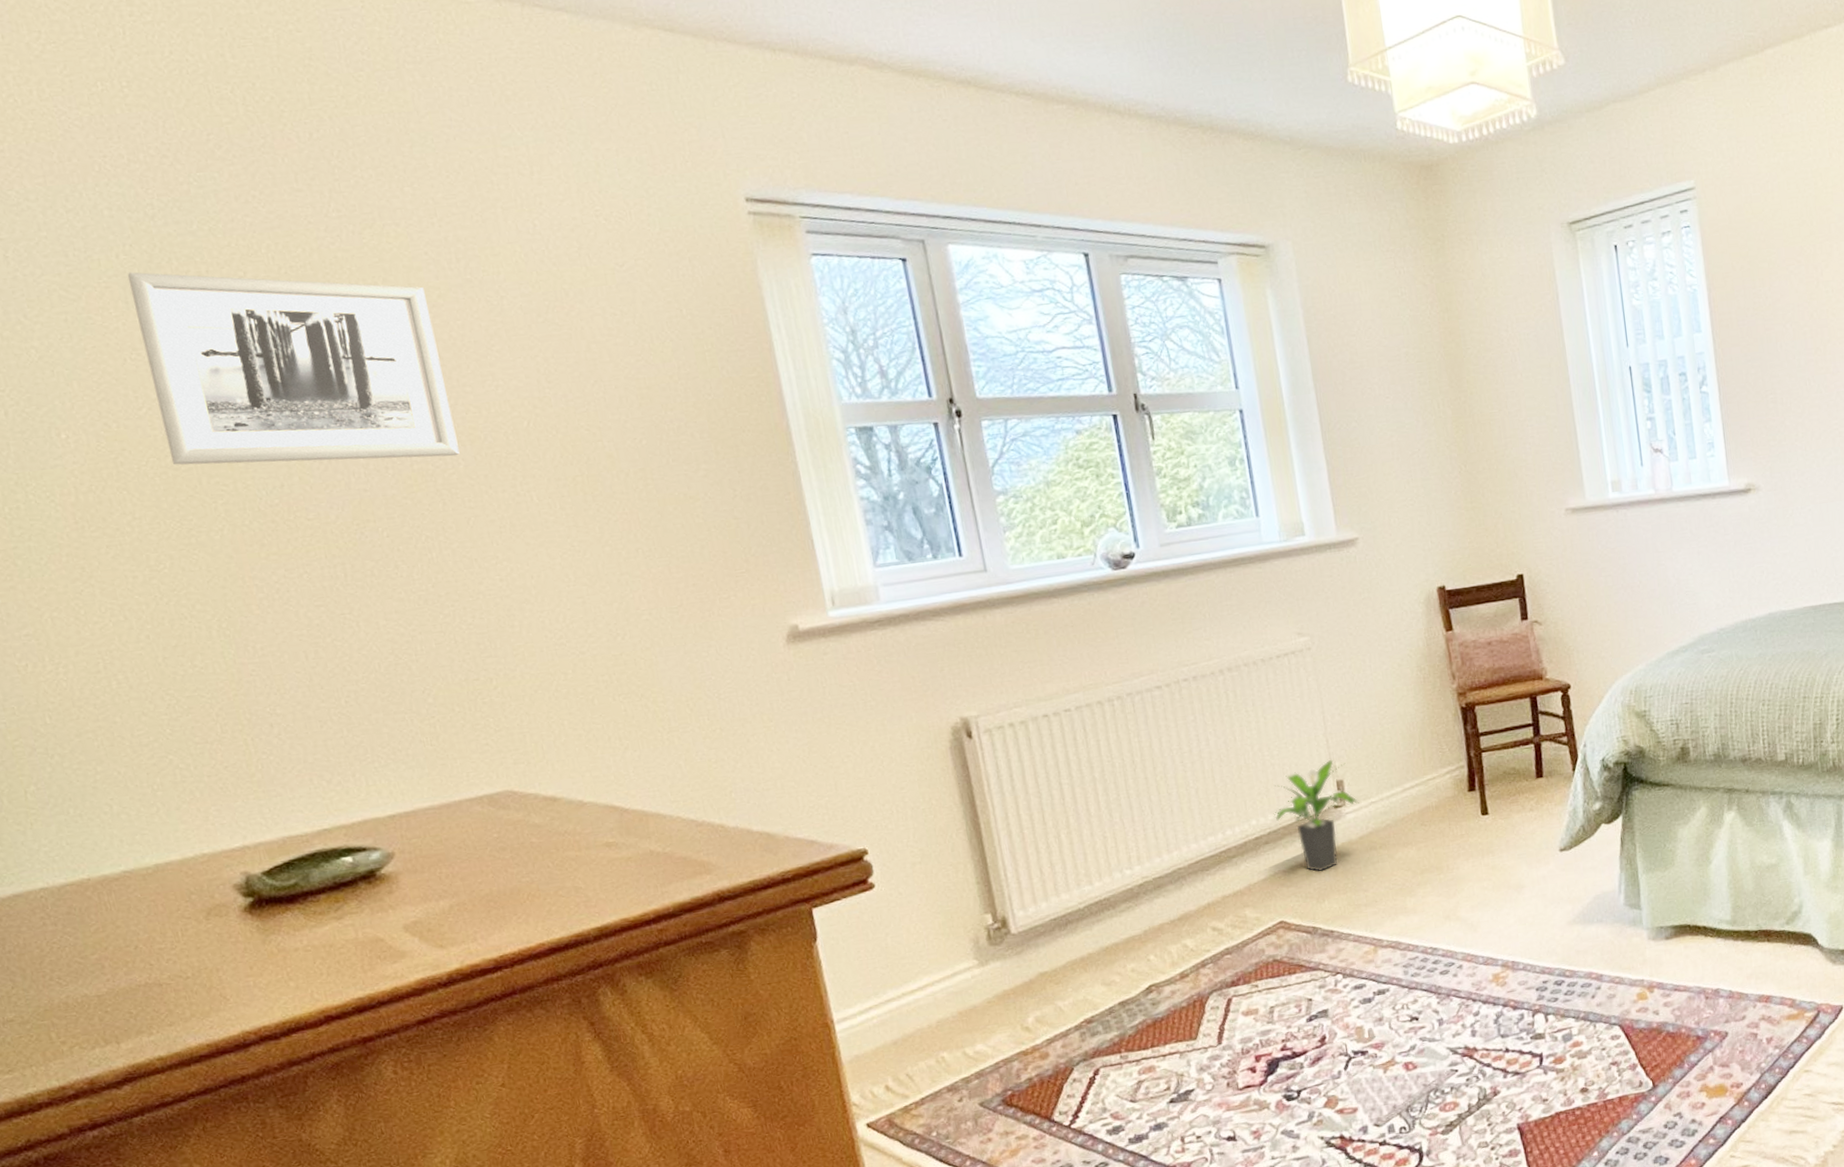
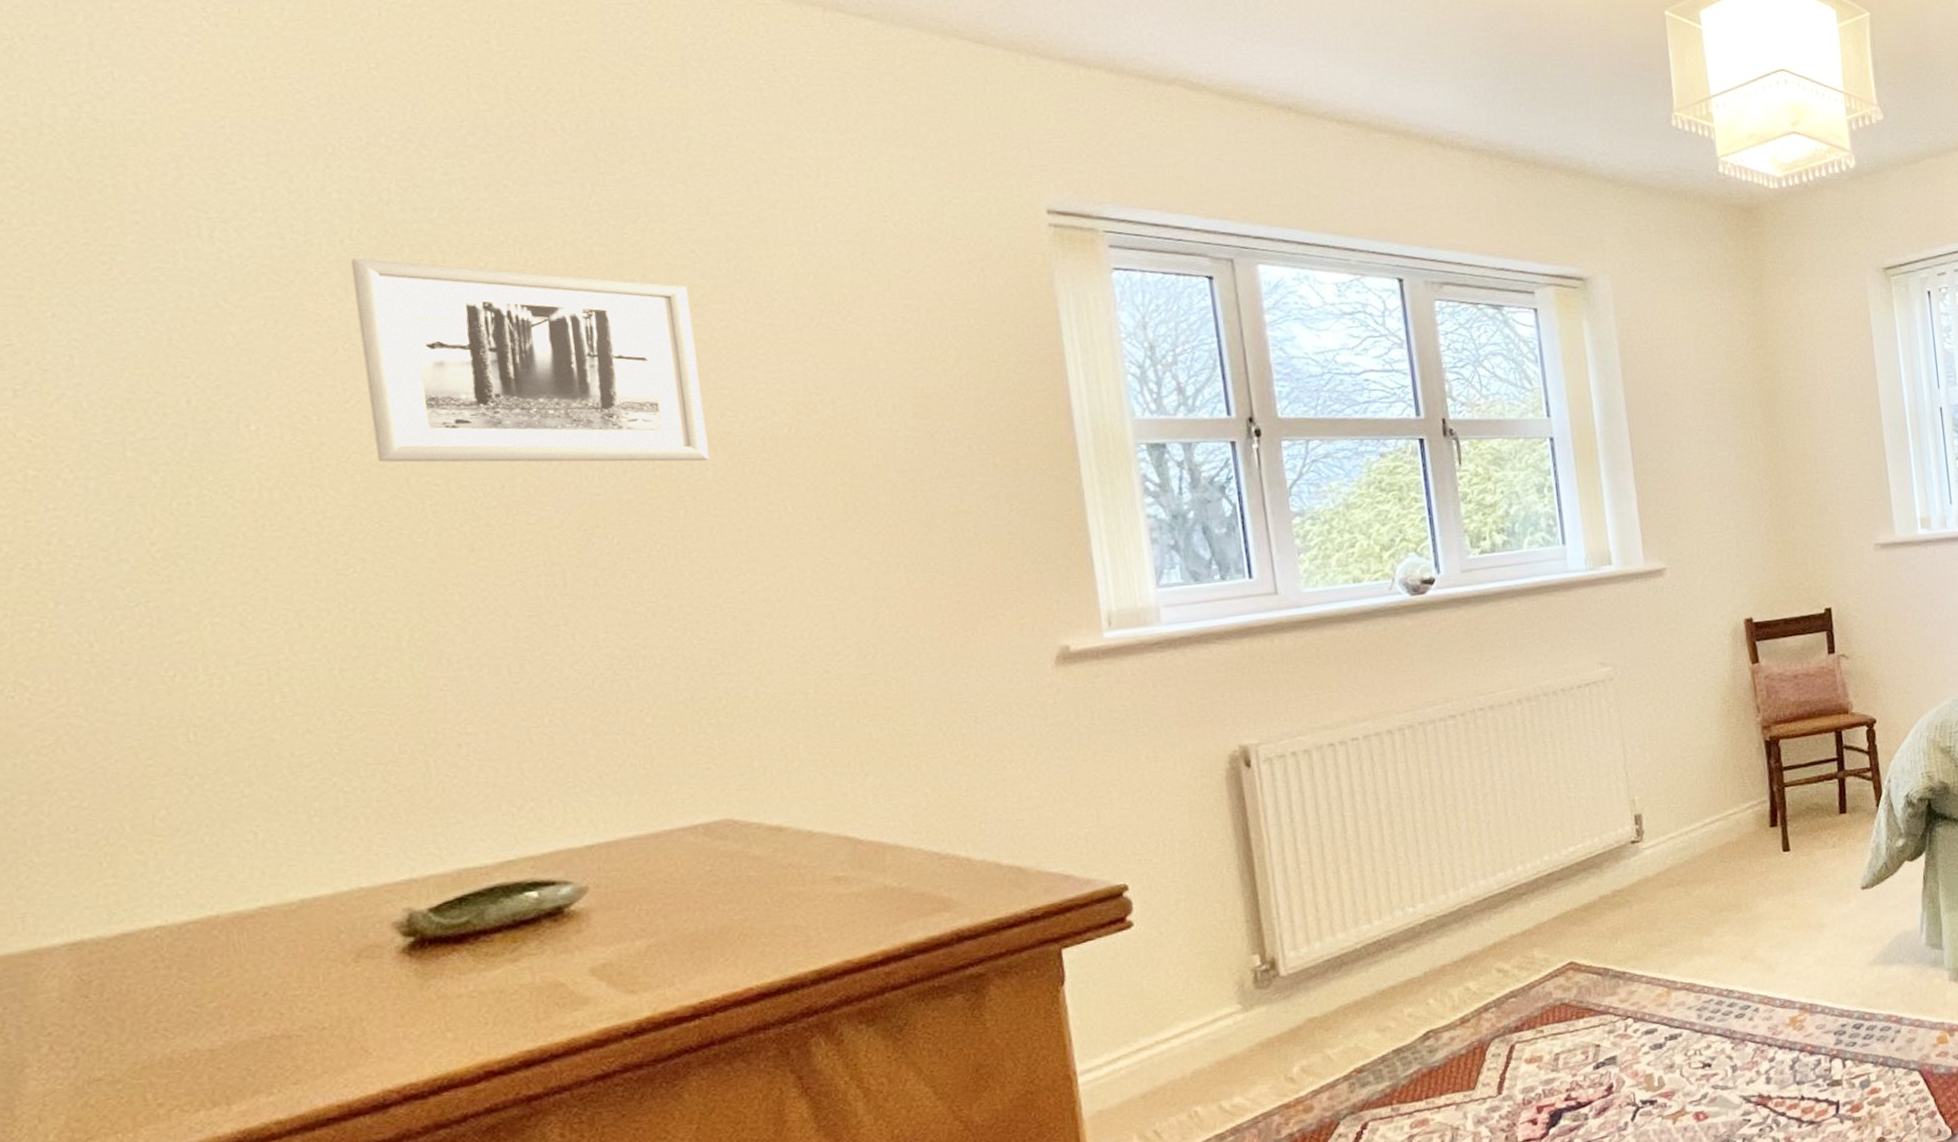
potted plant: present [1273,760,1359,872] -> none [1567,793,1657,911]

